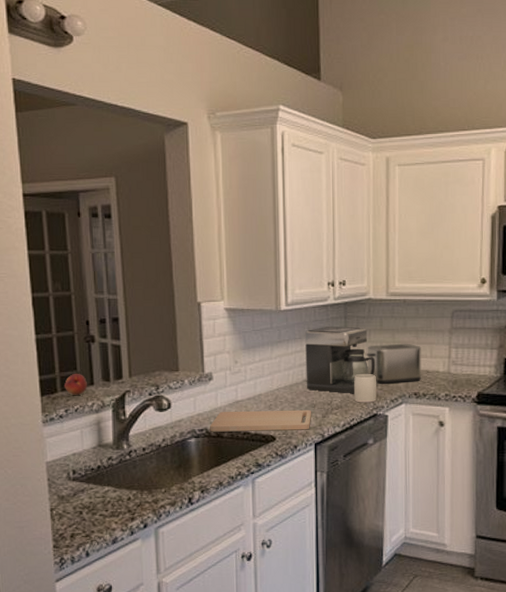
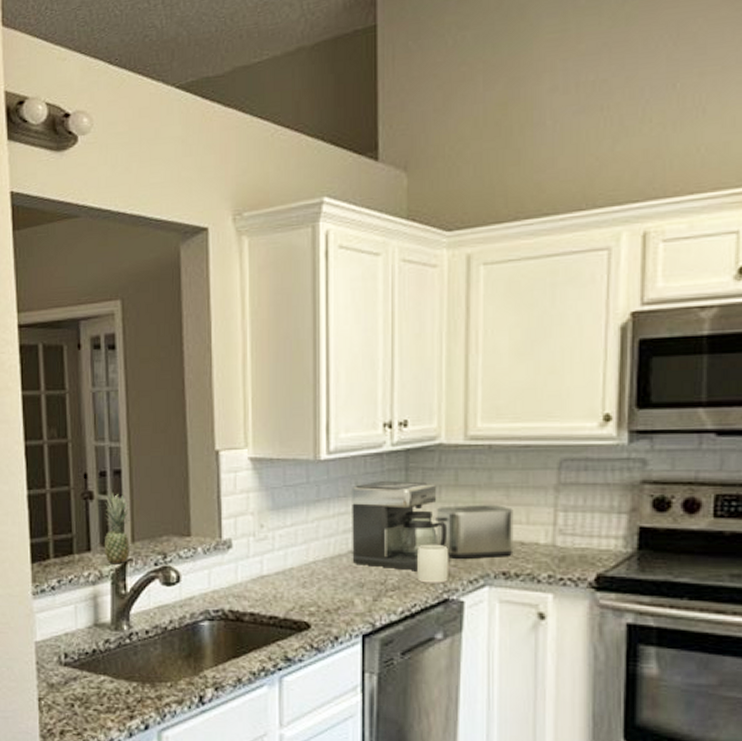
fruit: present [63,373,87,395] -> none [57,536,83,563]
fruit: none [105,337,128,395] -> present [104,493,131,564]
cutting board: present [210,409,312,432] -> none [227,588,359,617]

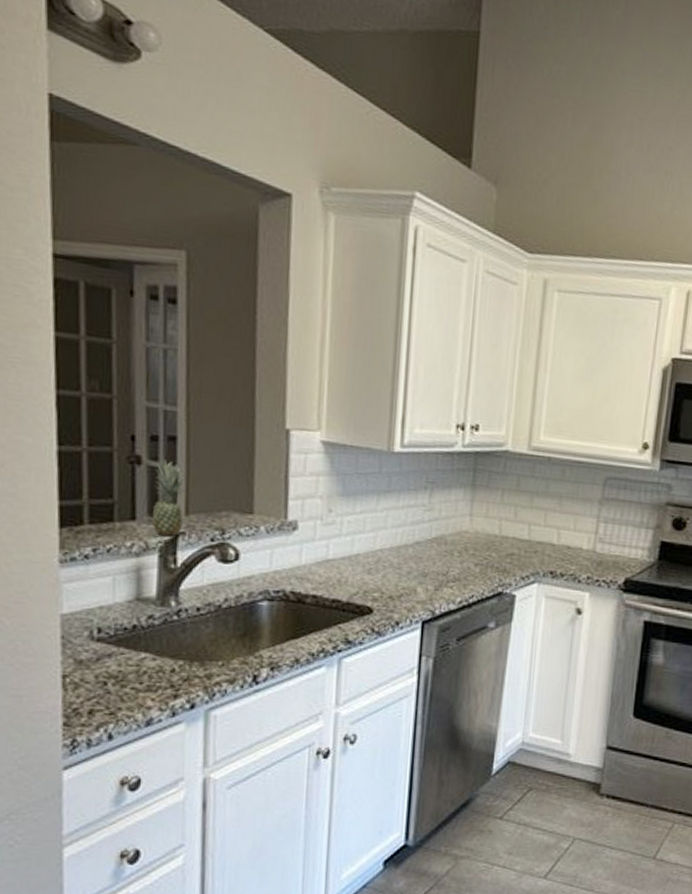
coffee maker: present [352,481,451,570] -> none [417,478,508,564]
mug: present [416,544,450,583] -> none [476,541,507,578]
toaster: present [434,504,514,560] -> none [495,508,564,559]

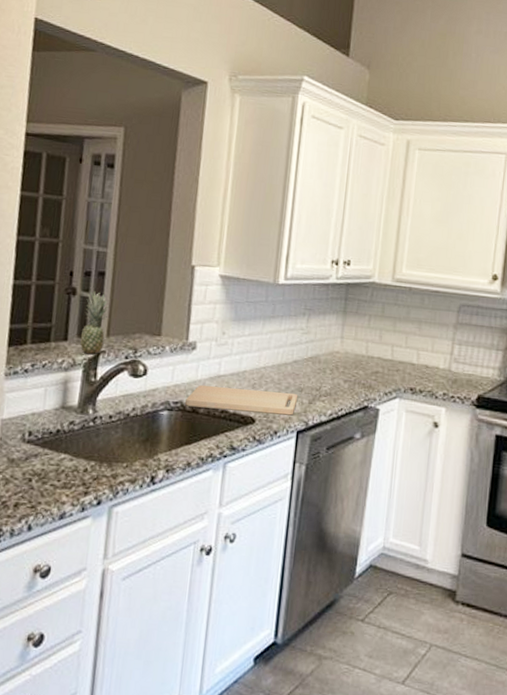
cutting board: none [288,570,422,604] -> present [185,385,298,416]

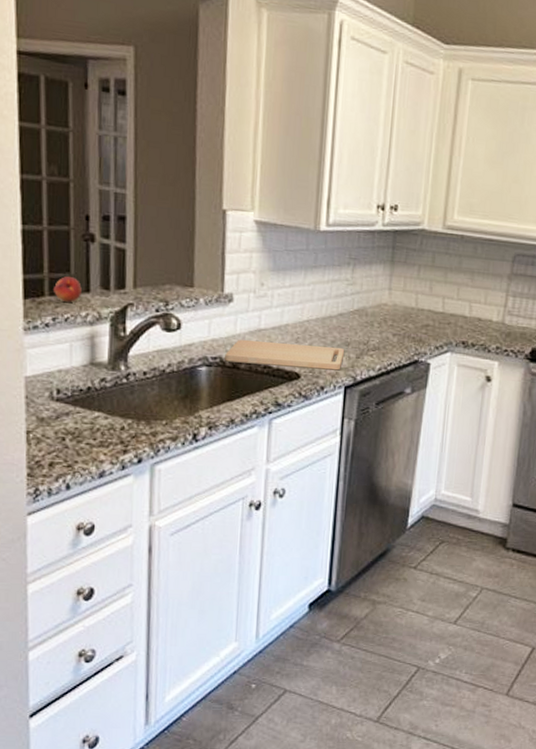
fruit: none [34,325,61,350] -> present [52,276,82,302]
fruit: present [80,291,110,354] -> none [104,238,134,307]

